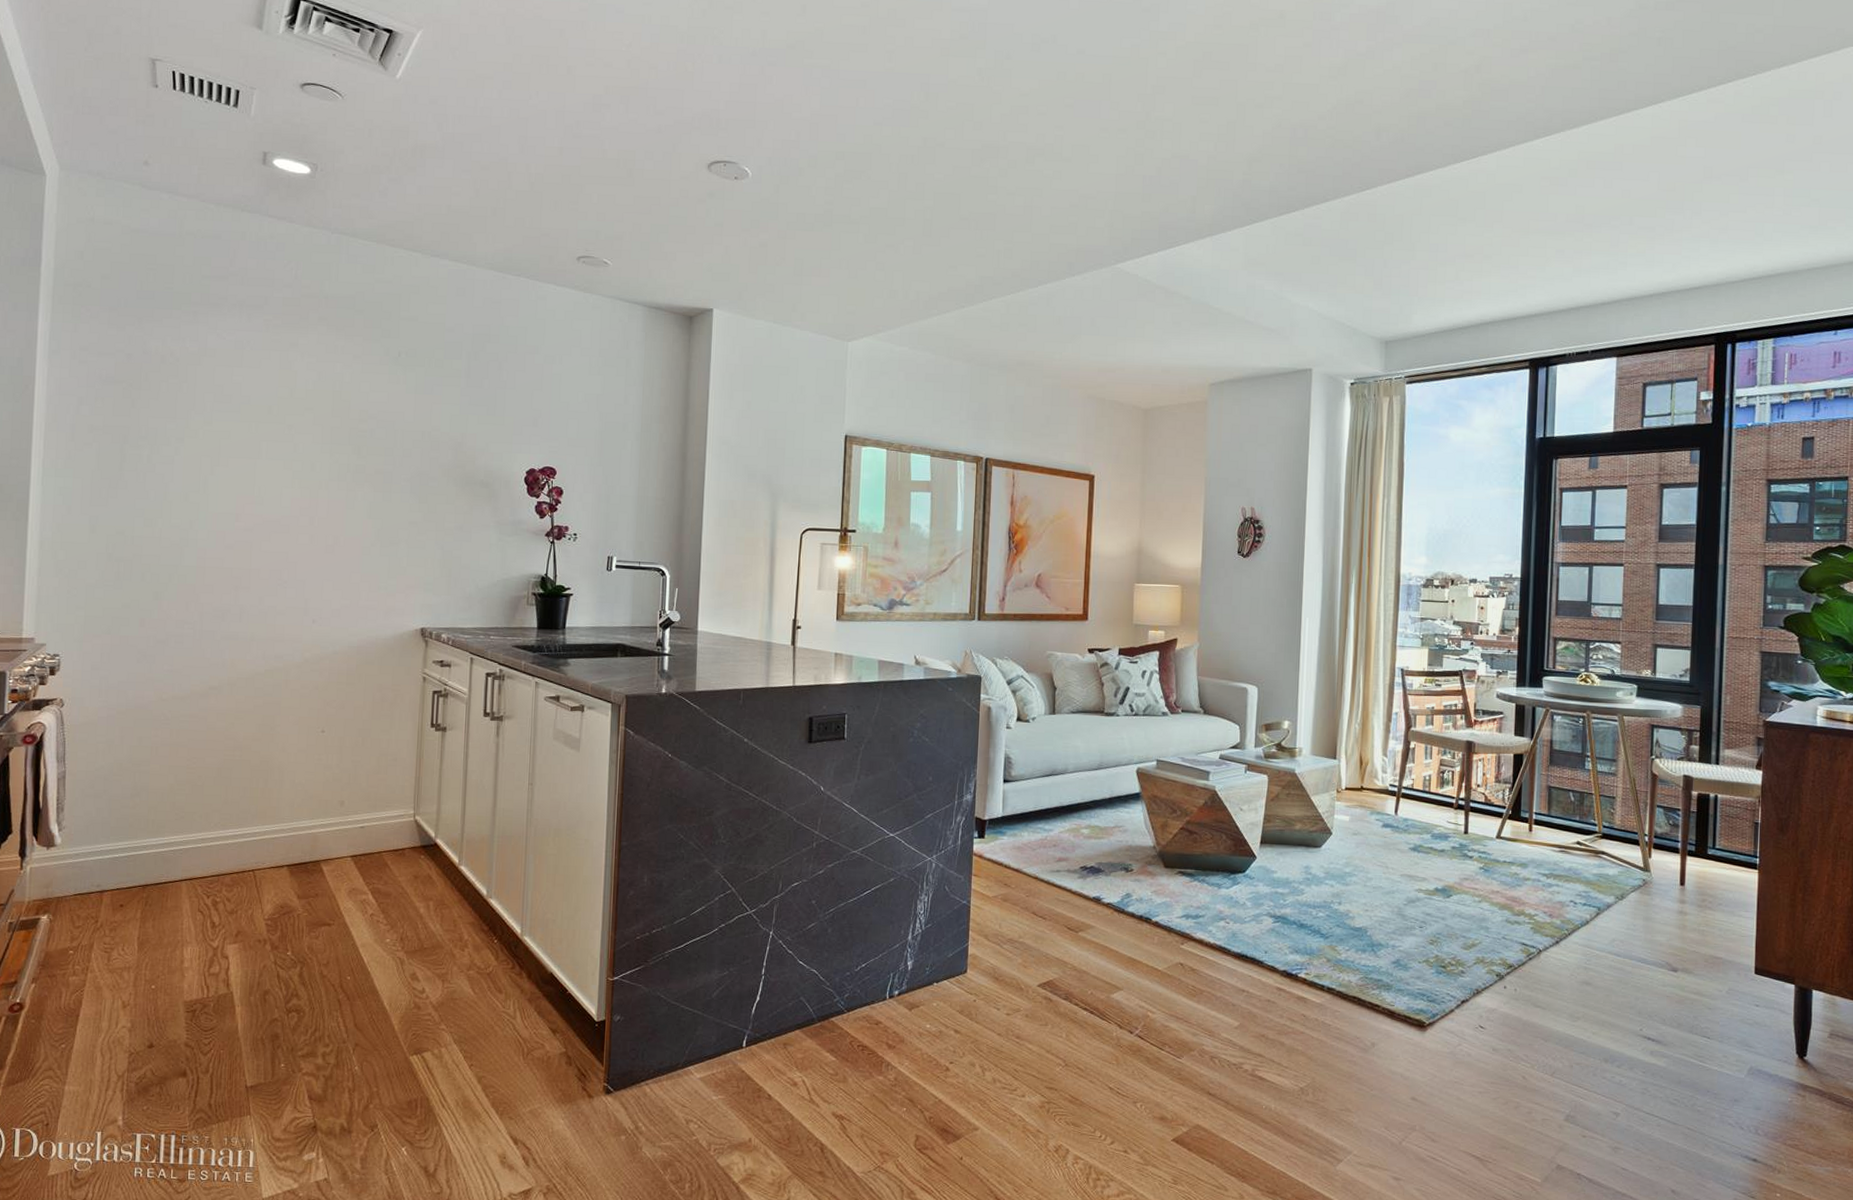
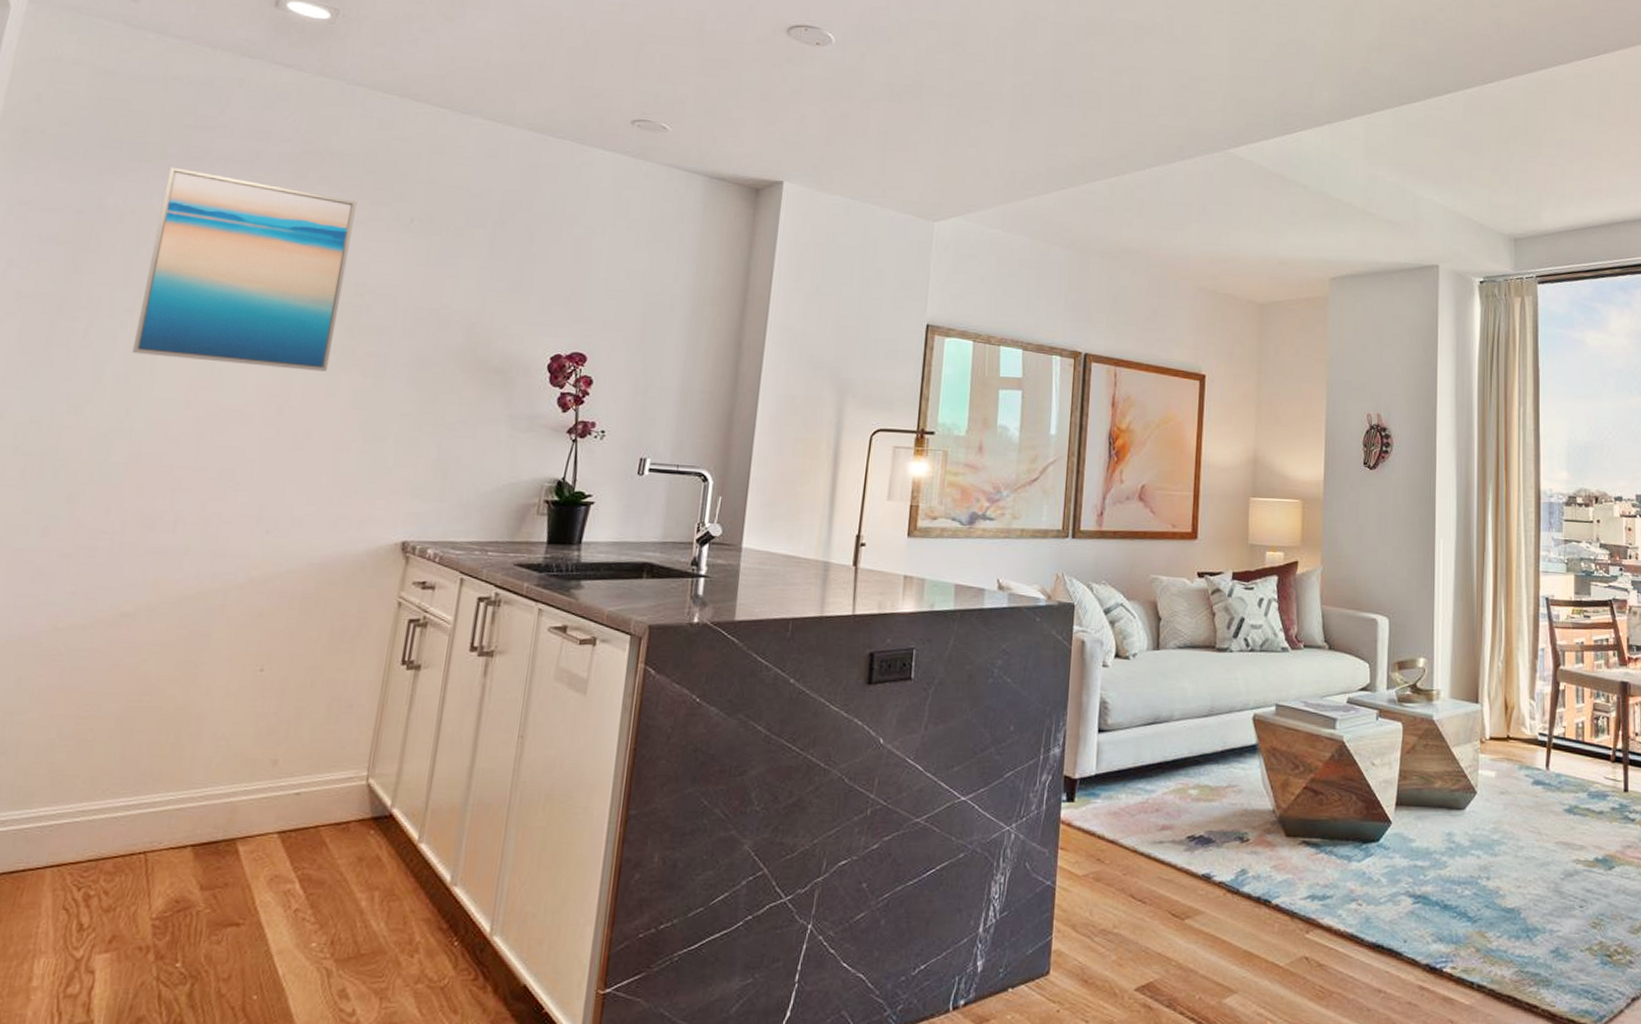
wall art: none [187,313,352,487] -> present [131,167,357,372]

